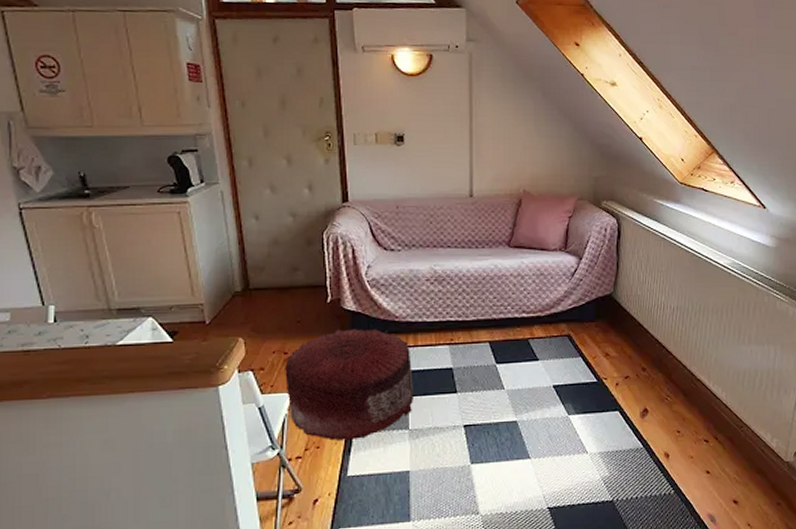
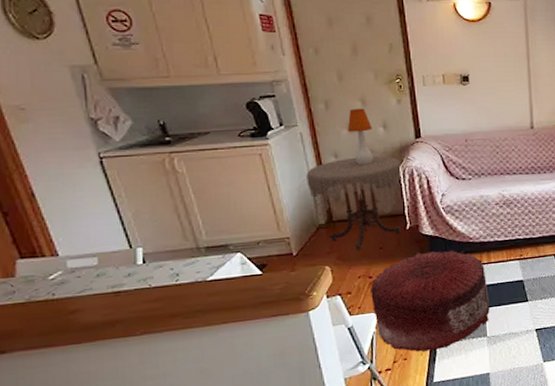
side table: none [225,220,326,323] -> present [306,156,403,251]
table lamp: none [270,167,297,229] -> present [347,108,374,165]

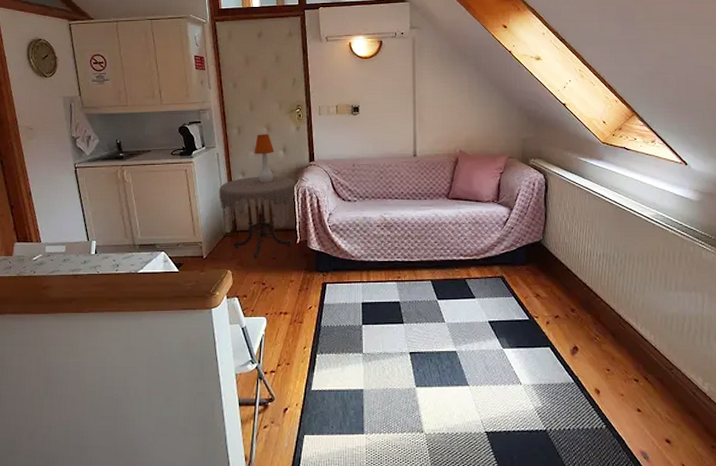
pouf: present [369,250,490,352] -> none [262,266,366,359]

